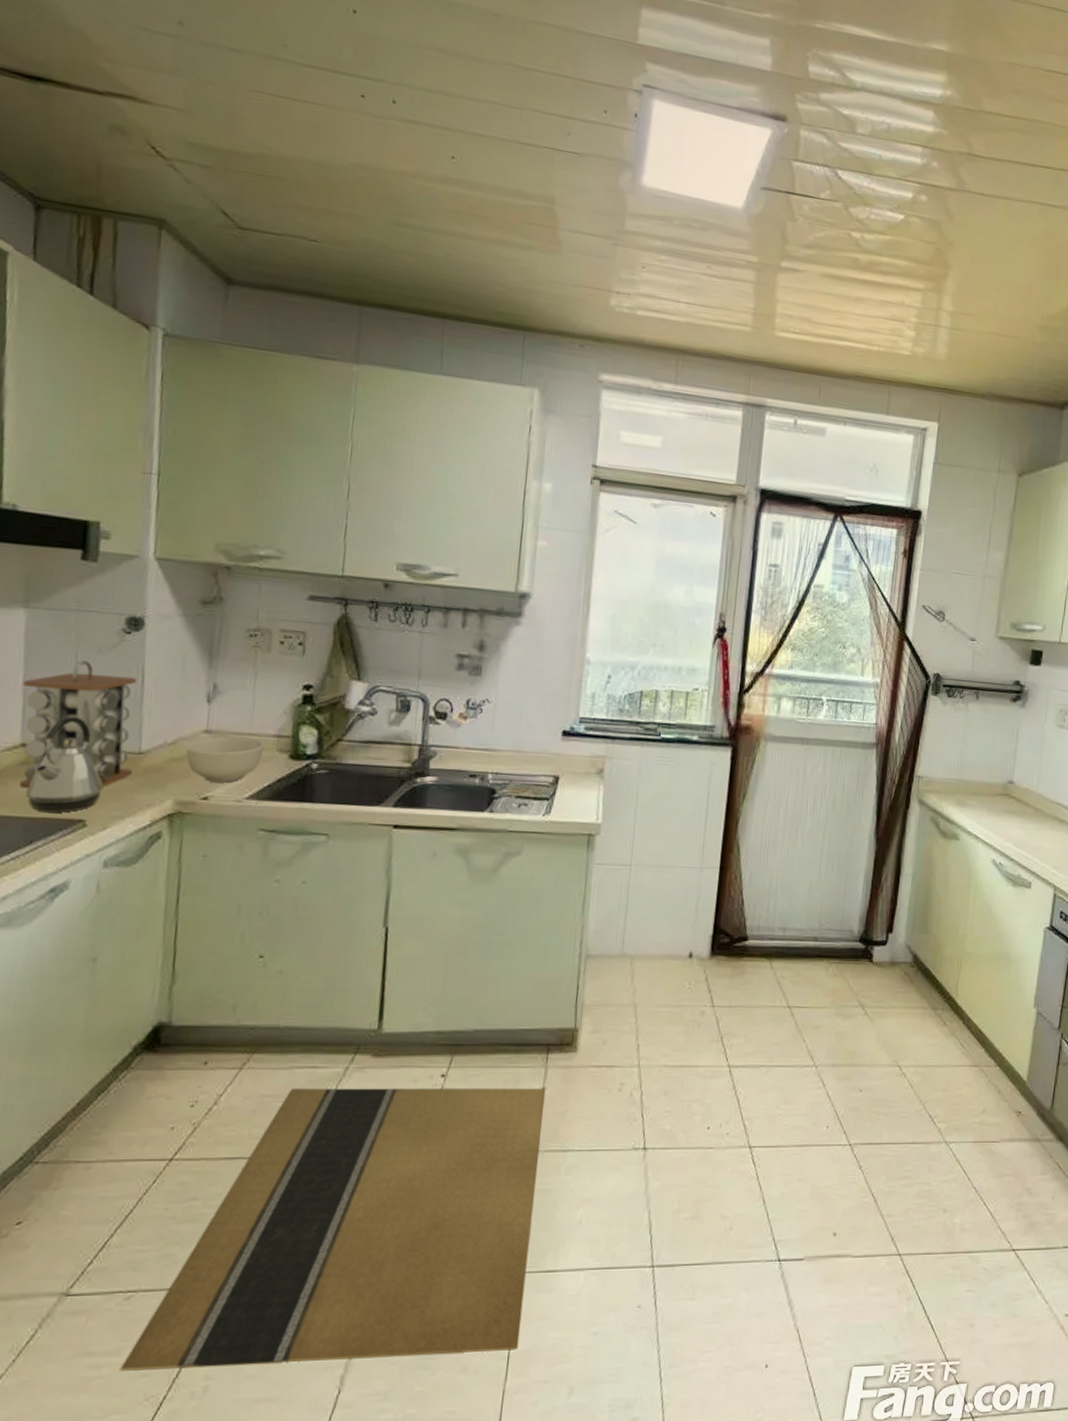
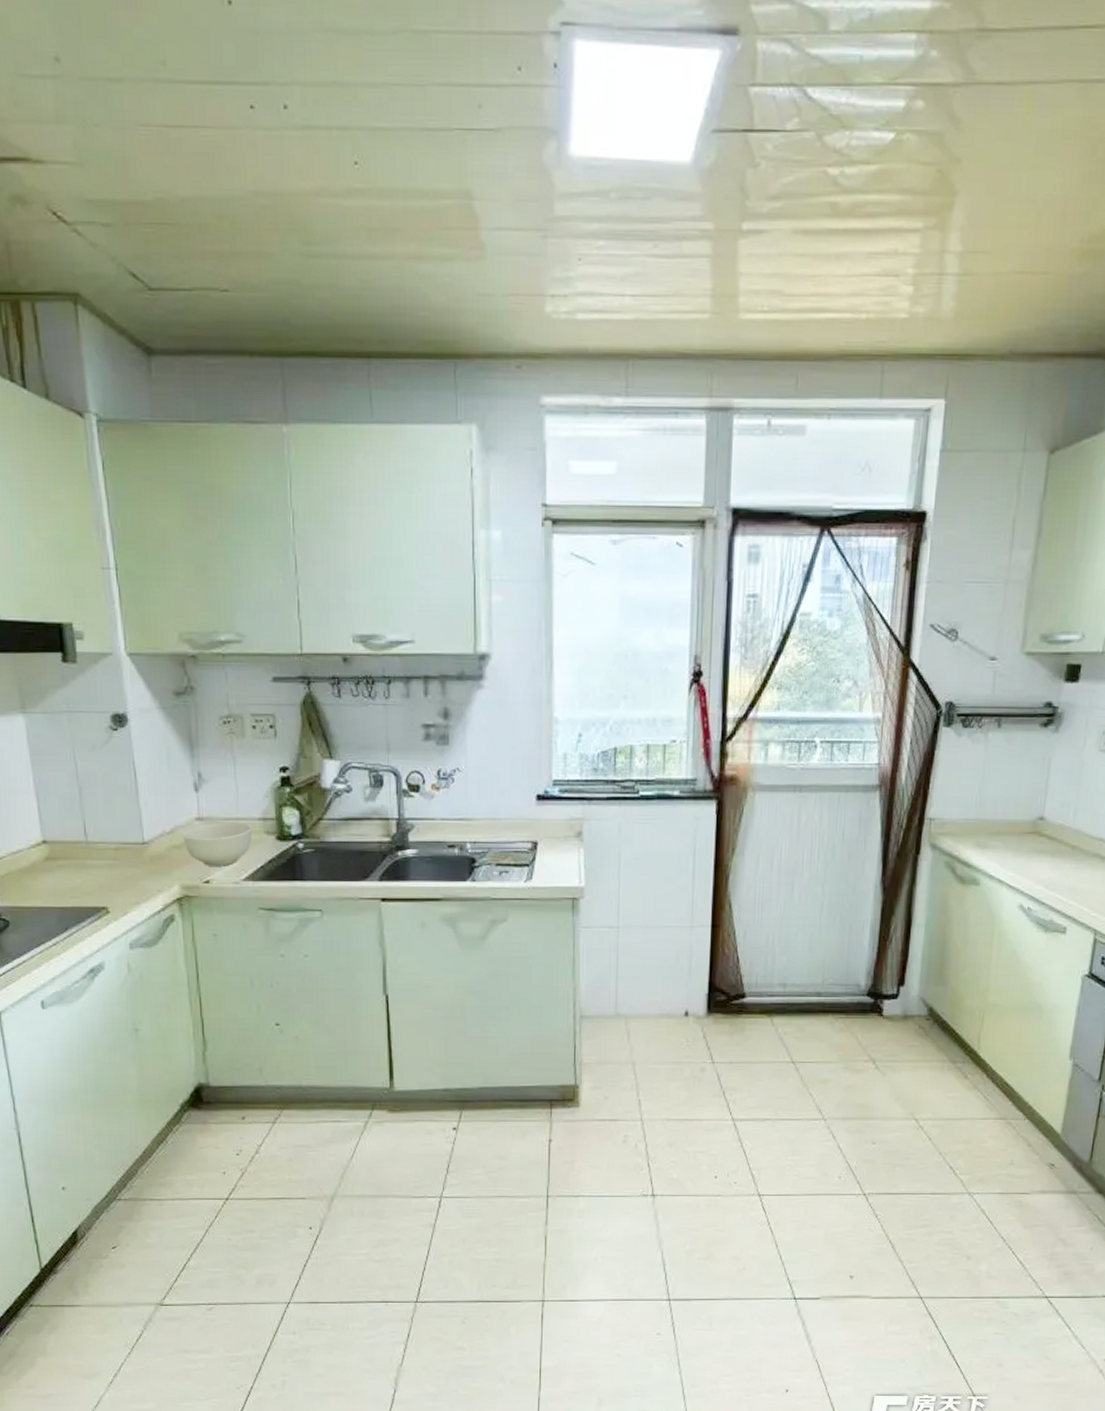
spice rack: present [20,661,138,788] -> none [34,760,141,881]
kettle: present [25,716,104,813] -> none [54,813,118,903]
door mat: present [120,1088,546,1371] -> none [213,1139,553,1366]

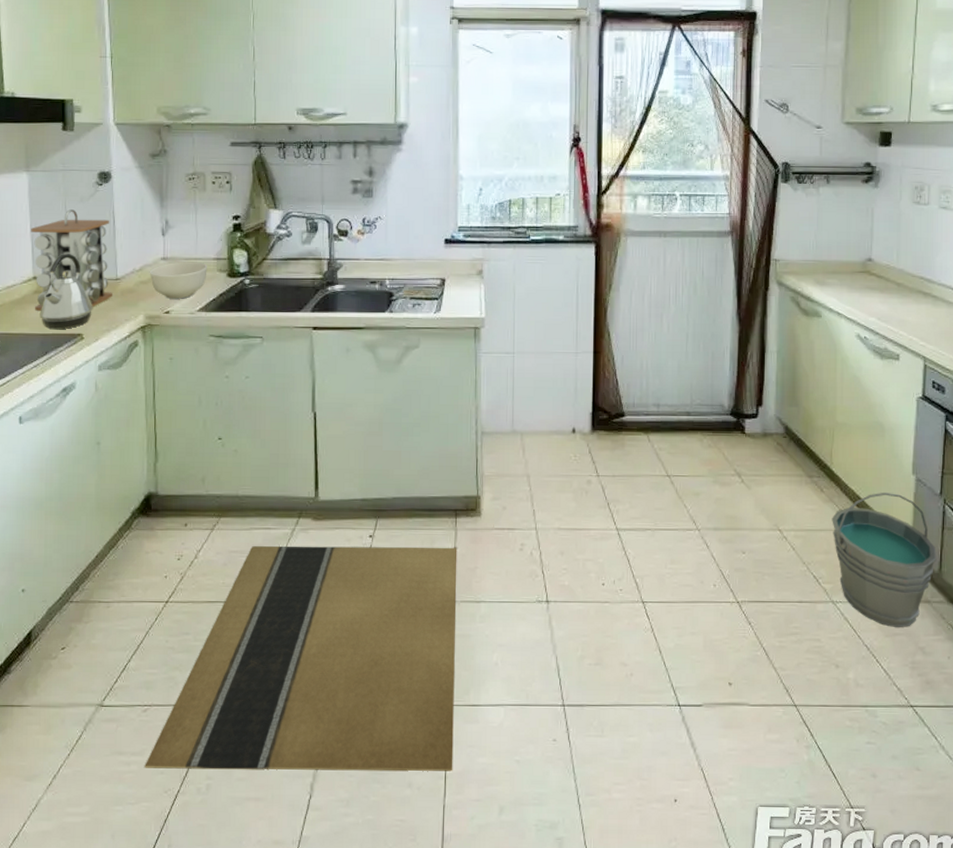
spice rack: none [34,760,141,881] -> present [31,209,113,311]
kettle: none [54,813,118,903] -> present [39,254,93,330]
door mat: none [213,1139,553,1366] -> present [144,545,457,771]
bucket: none [974,1078,1089,1219] -> present [832,492,937,627]

